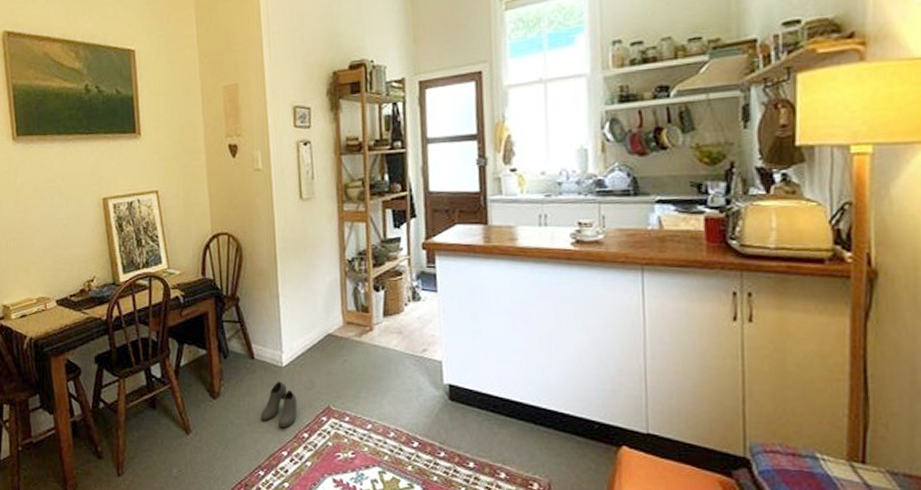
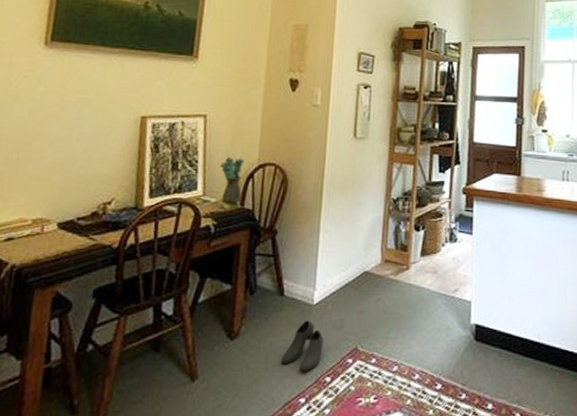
vase: none [178,228,203,281] -> present [220,155,245,211]

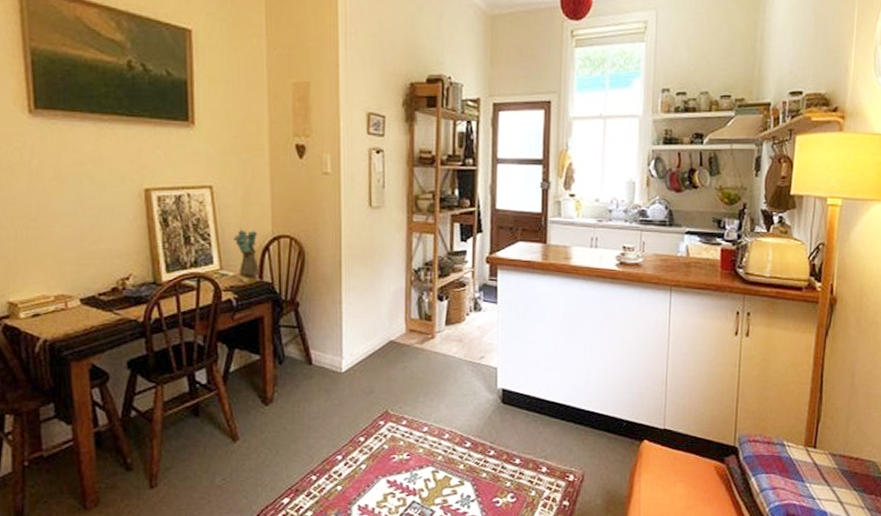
shoe: present [281,320,324,371] -> none [316,386,355,432]

